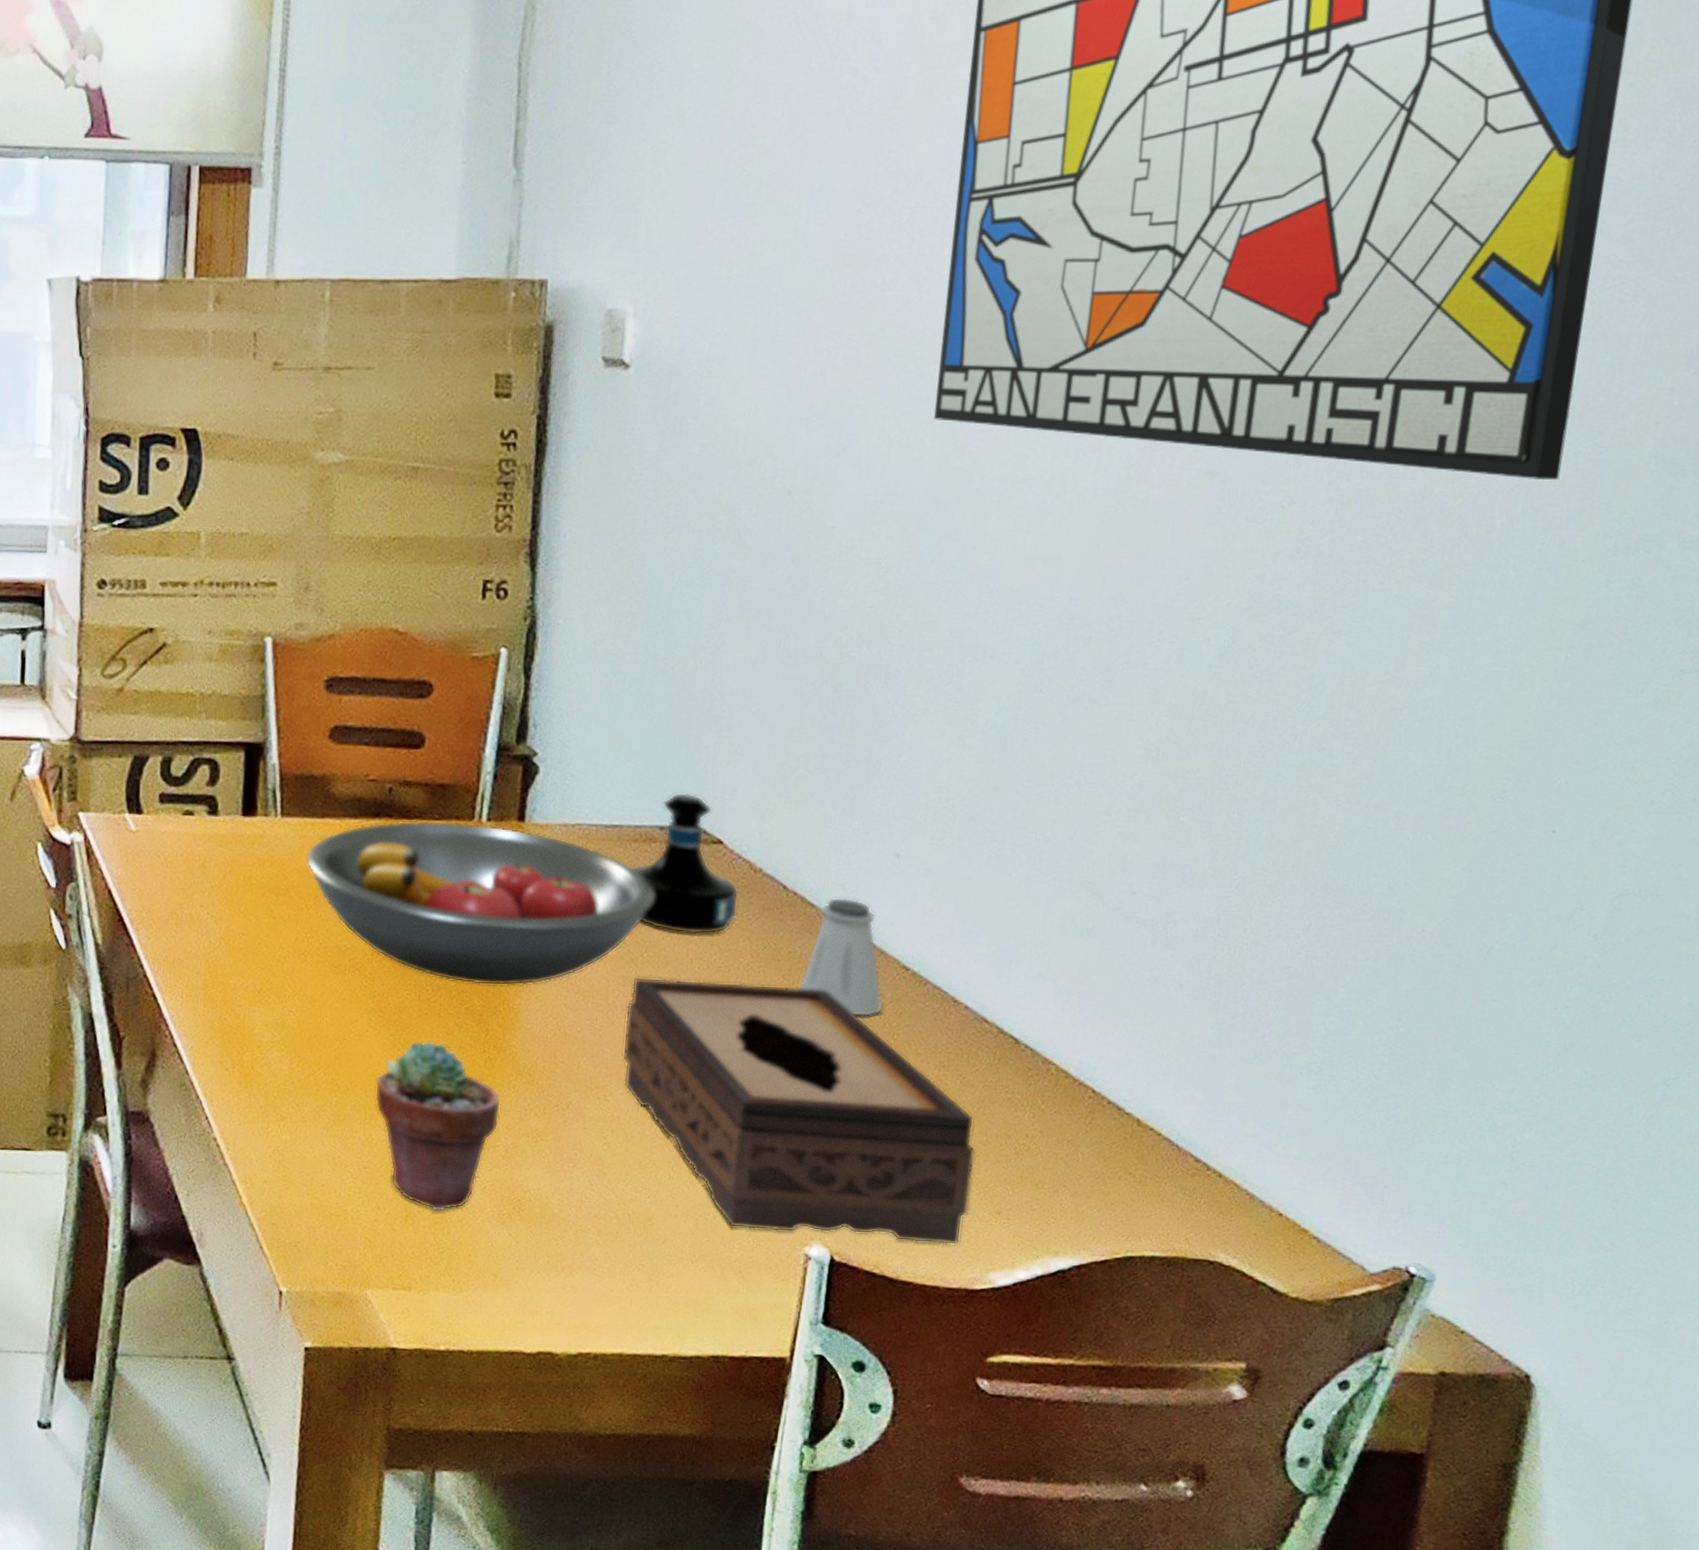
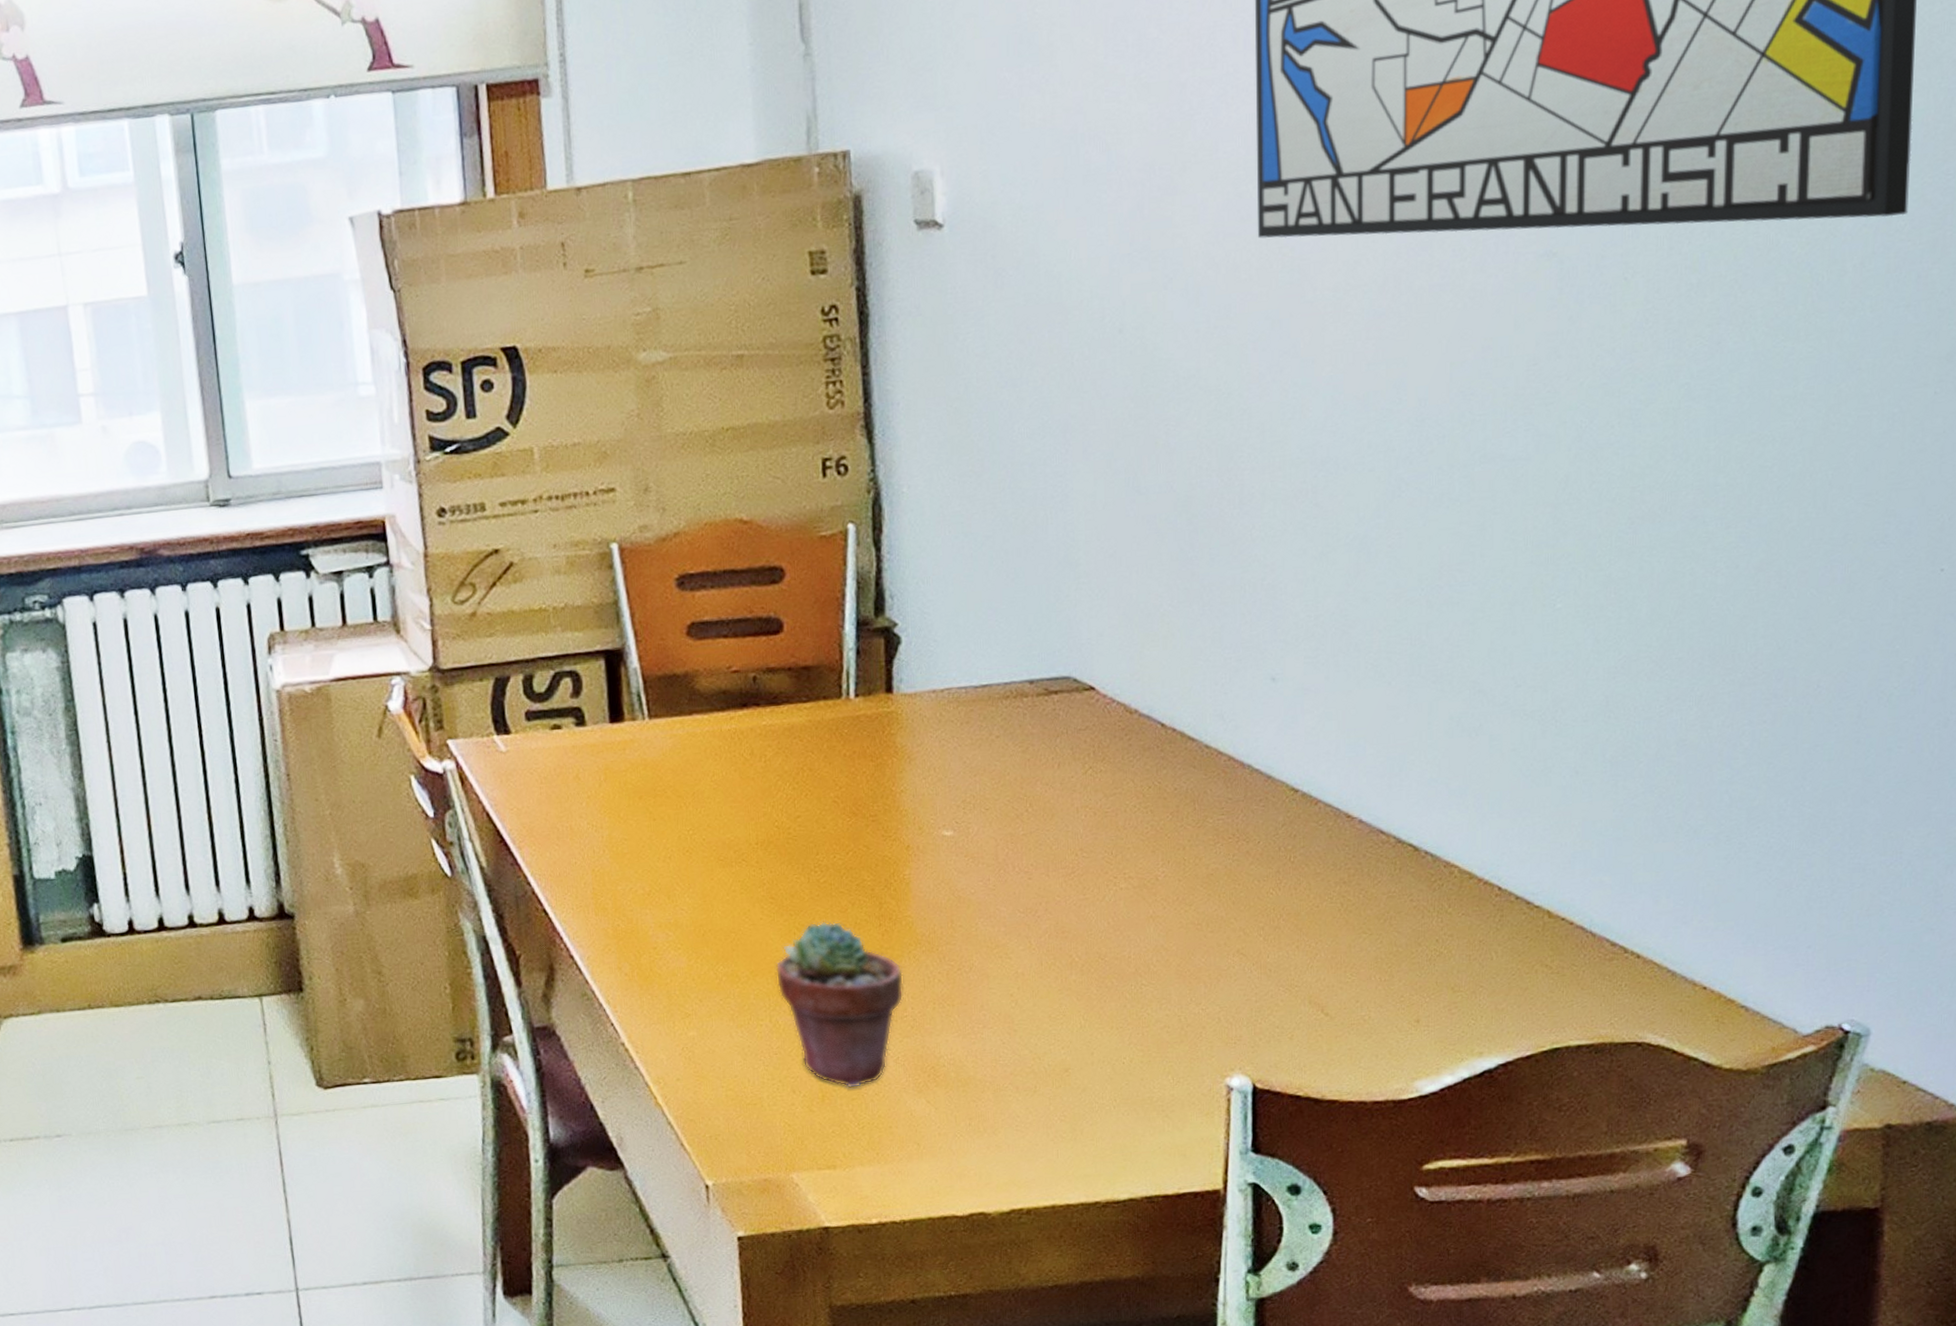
fruit bowl: present [306,820,655,986] -> none [679,700,1033,861]
tissue box: present [622,977,976,1246] -> none [1017,822,1387,1069]
tequila bottle: present [630,792,739,935] -> none [1004,643,1118,784]
saltshaker: present [797,897,884,1017] -> none [1187,727,1276,844]

